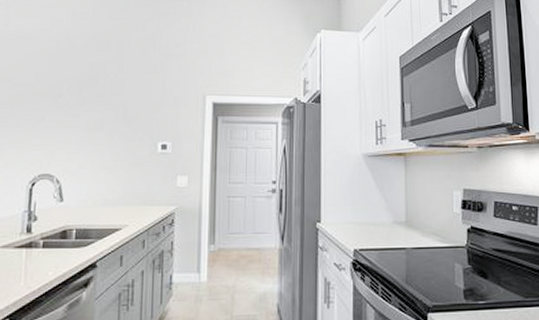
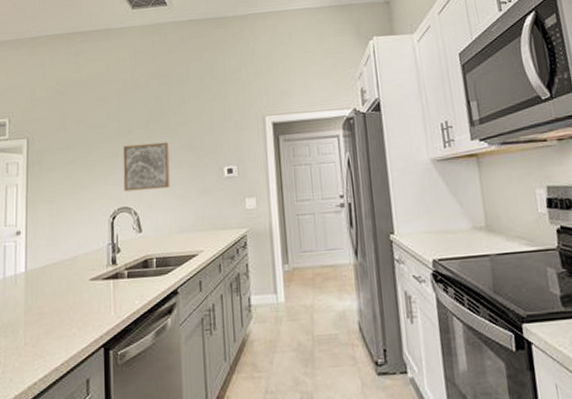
wall art: none [47,110,101,158] -> present [123,142,170,192]

